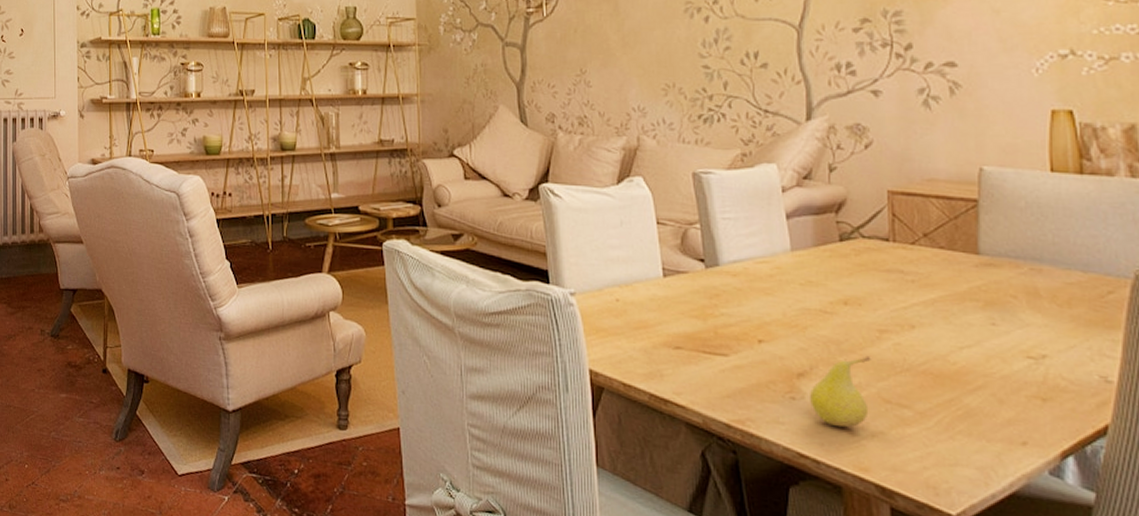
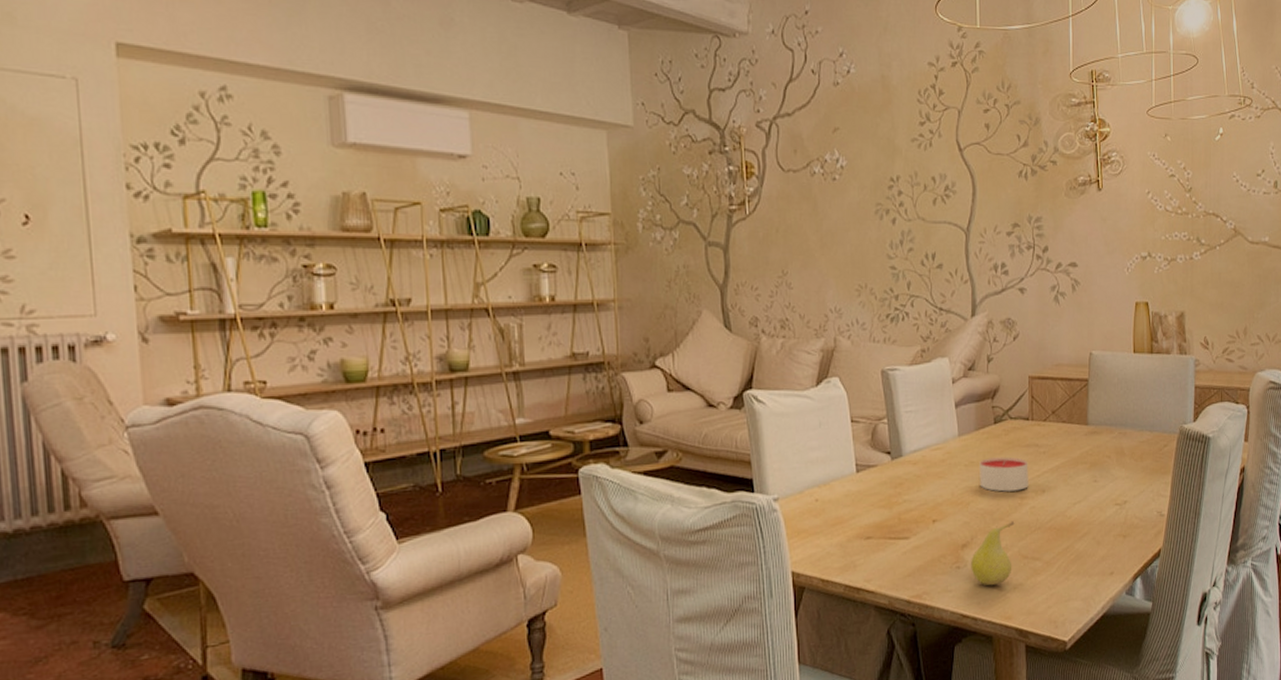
candle: none [820,279,890,322] -> present [980,457,1028,492]

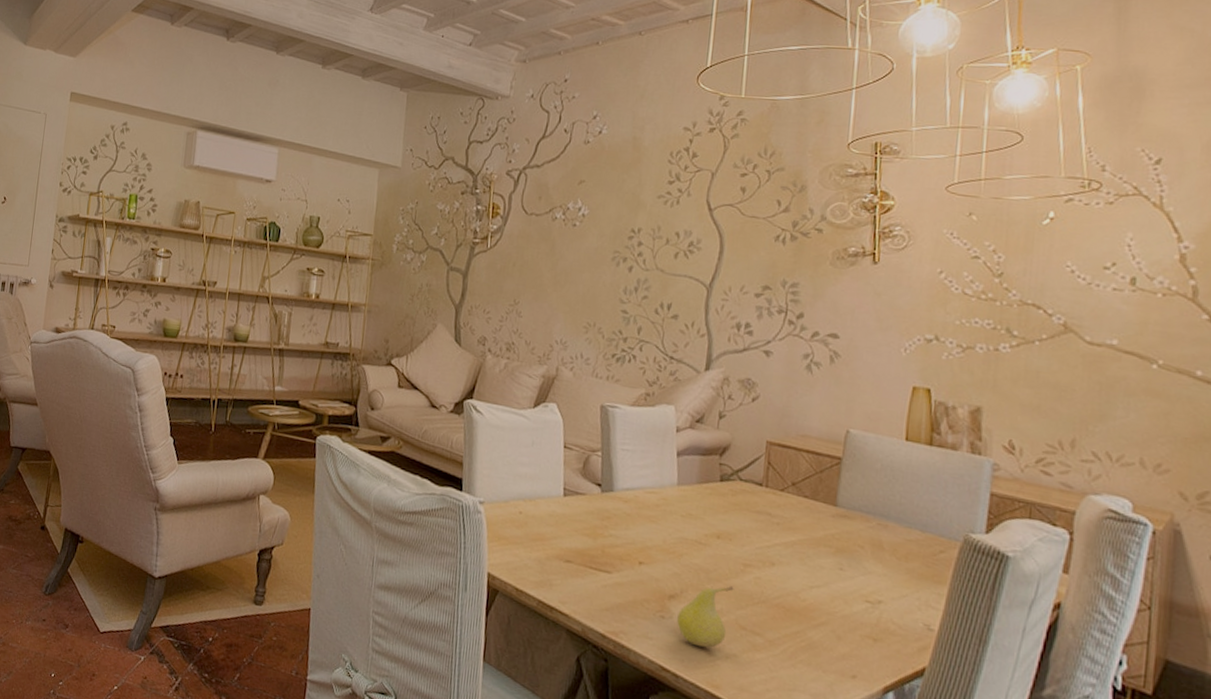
candle: present [980,457,1028,492] -> none [696,514,757,557]

